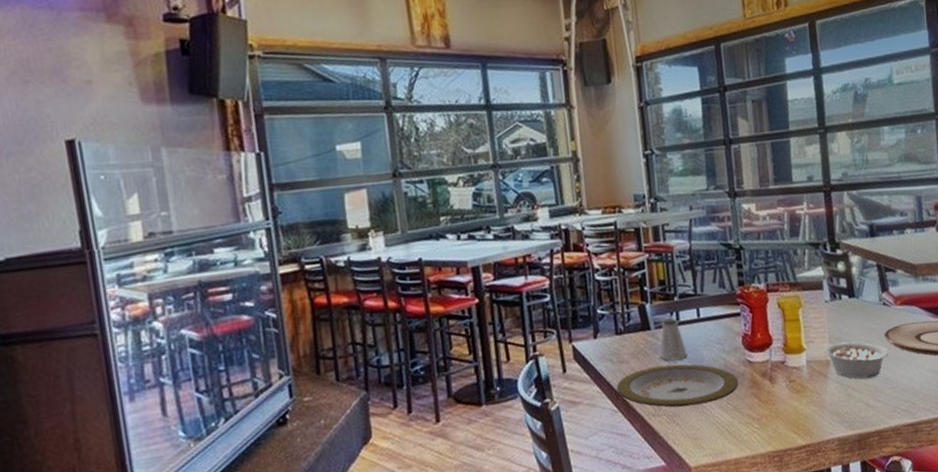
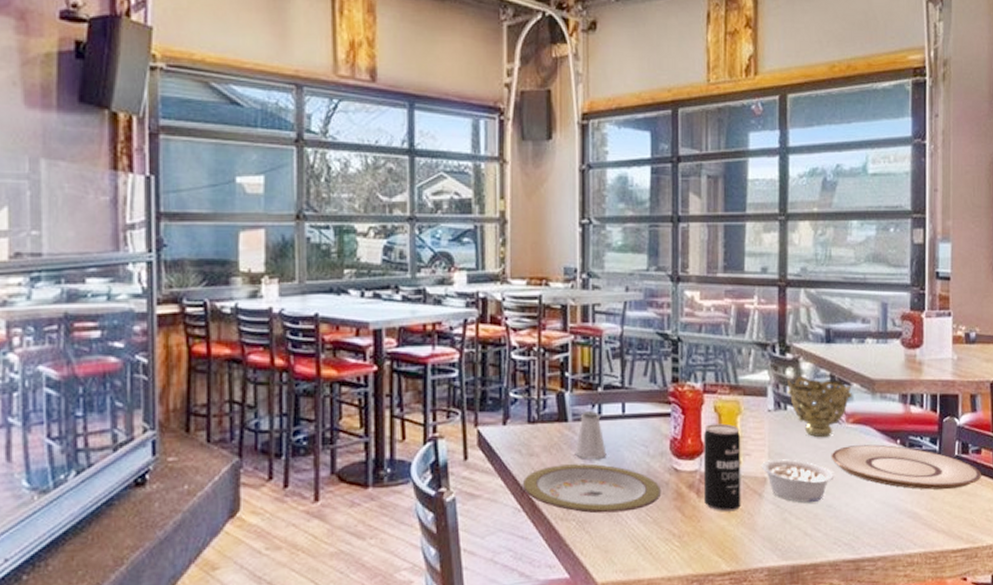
beverage can: none [771,317,810,394] -> present [704,423,741,512]
decorative bowl: none [840,268,899,321] -> present [787,376,853,438]

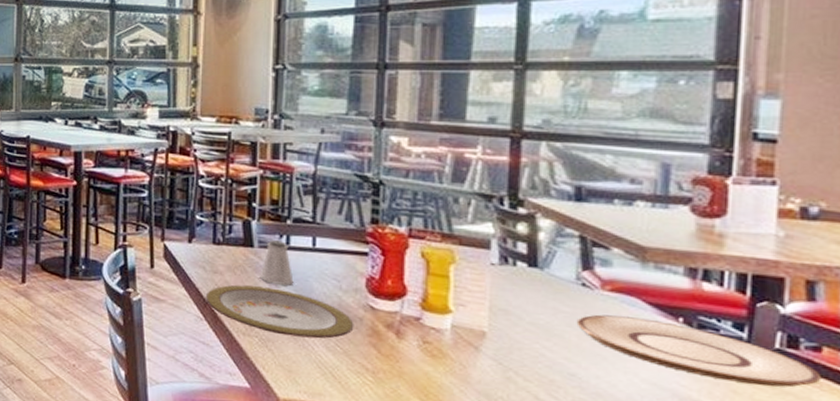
beverage can: present [704,423,741,512] -> none [405,268,454,359]
legume: present [761,459,833,503] -> none [478,314,579,367]
decorative bowl: present [787,376,853,438] -> none [518,233,613,302]

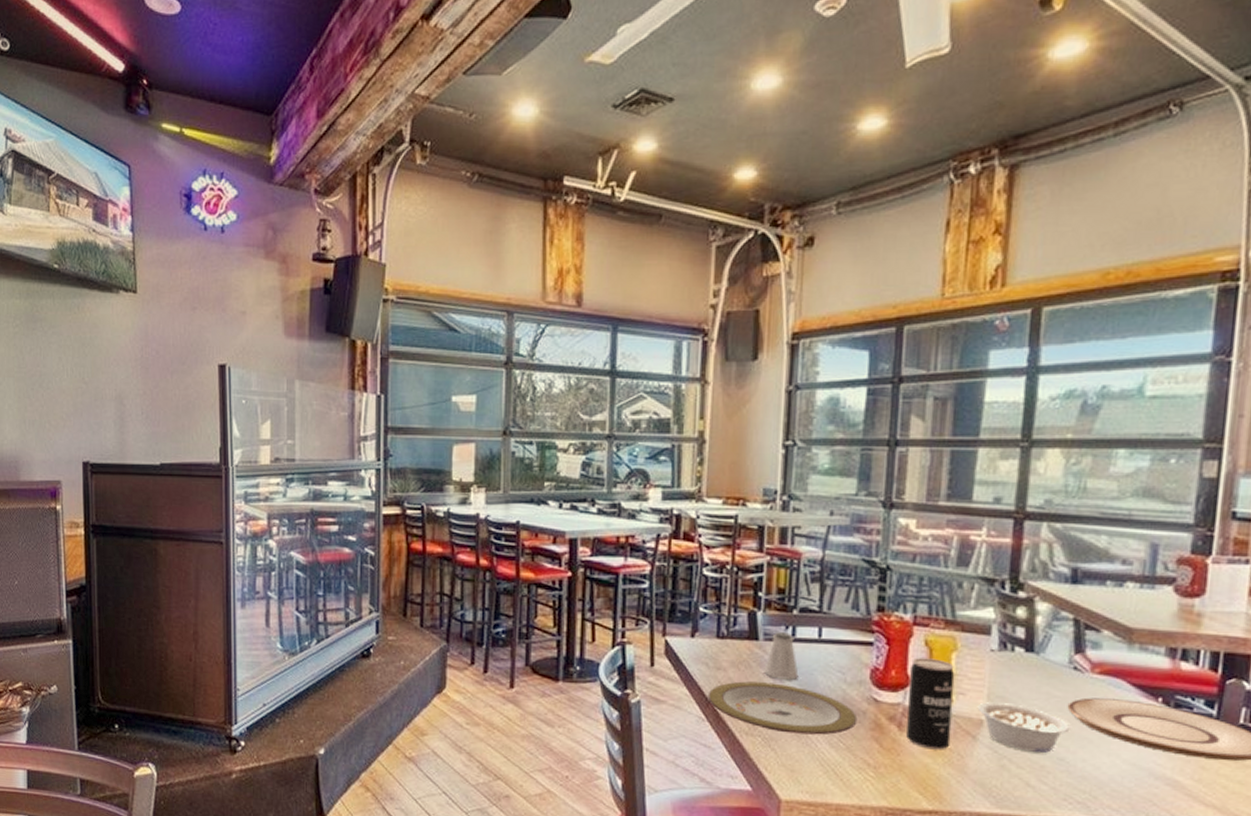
beverage can: none [405,268,454,359] -> present [906,658,955,750]
legume: none [478,314,579,367] -> present [977,702,1069,753]

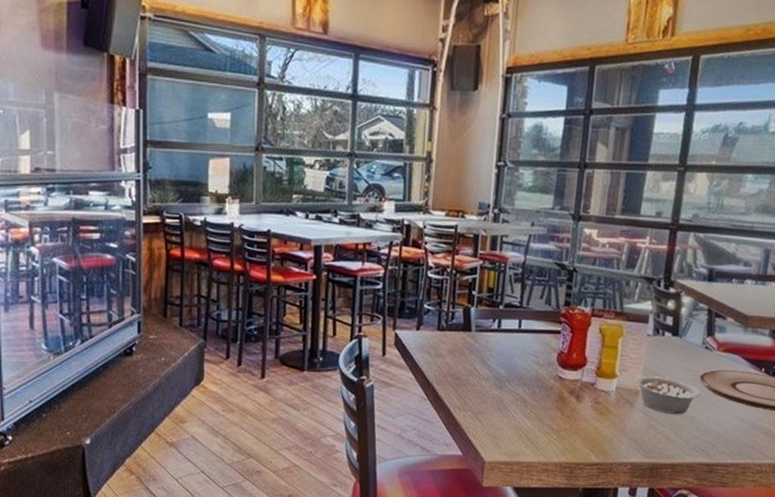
plate: present [707,681,858,735] -> none [429,366,546,408]
saltshaker: present [764,632,799,680] -> none [475,324,502,363]
beverage can: present [906,658,955,750] -> none [582,342,621,415]

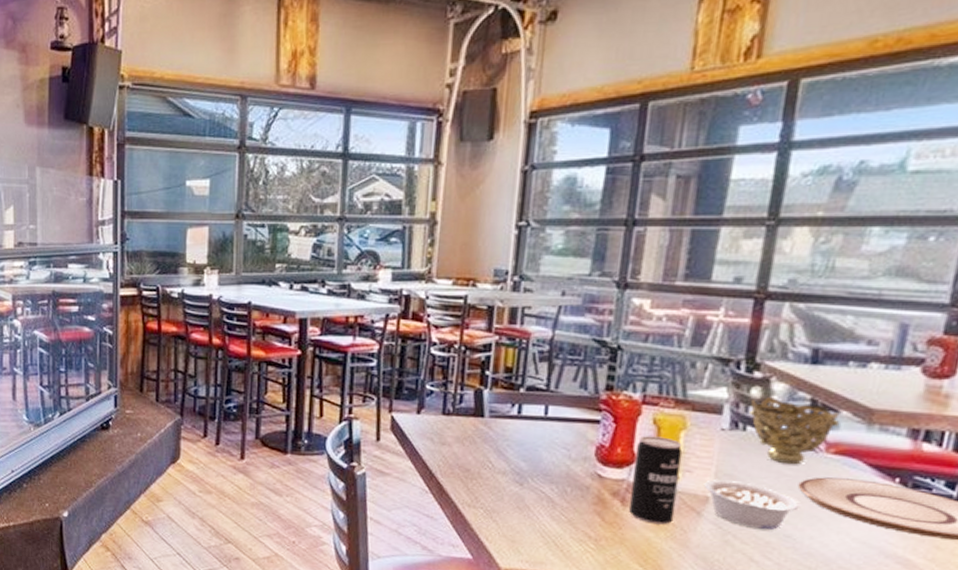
beverage can: none [582,342,621,415] -> present [629,436,683,525]
decorative bowl: none [667,308,727,362] -> present [749,397,840,465]

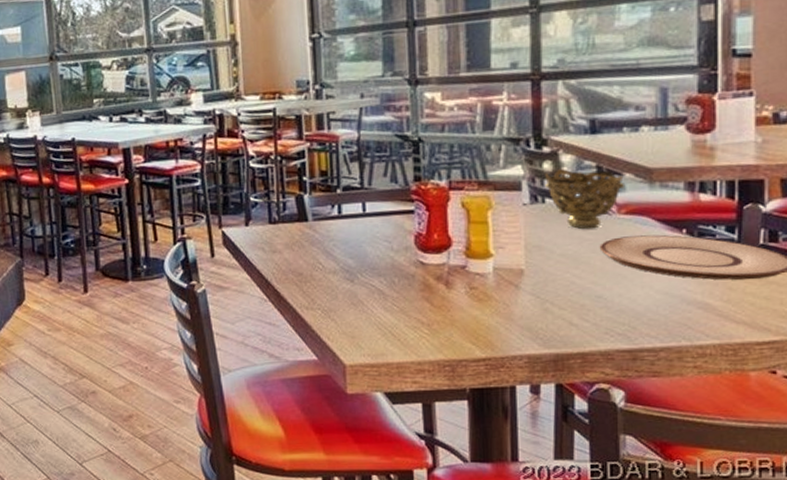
beverage can: present [629,436,683,525] -> none [451,218,496,302]
legume: present [703,480,798,530] -> none [516,251,603,293]

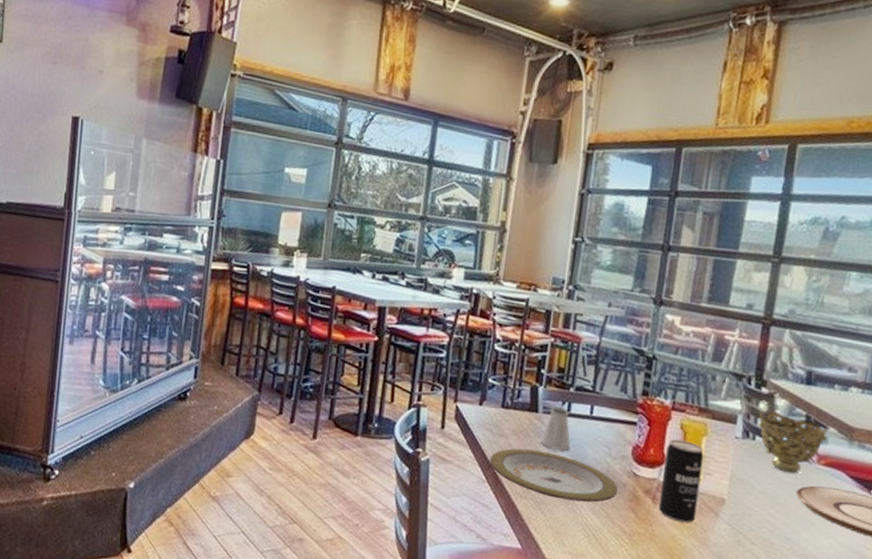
plate: none [267,258,408,303] -> present [489,448,618,503]
saltshaker: none [316,211,349,255] -> present [540,406,571,451]
beverage can: none [451,218,496,302] -> present [659,439,704,523]

